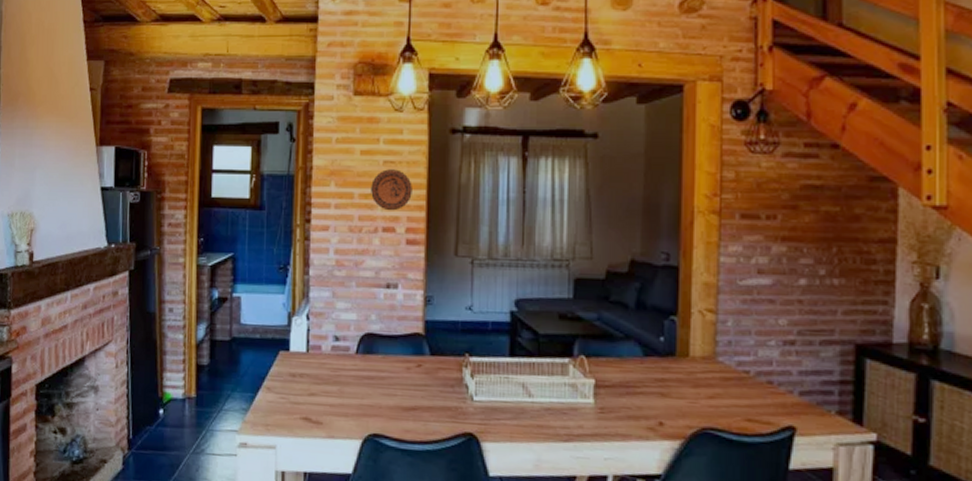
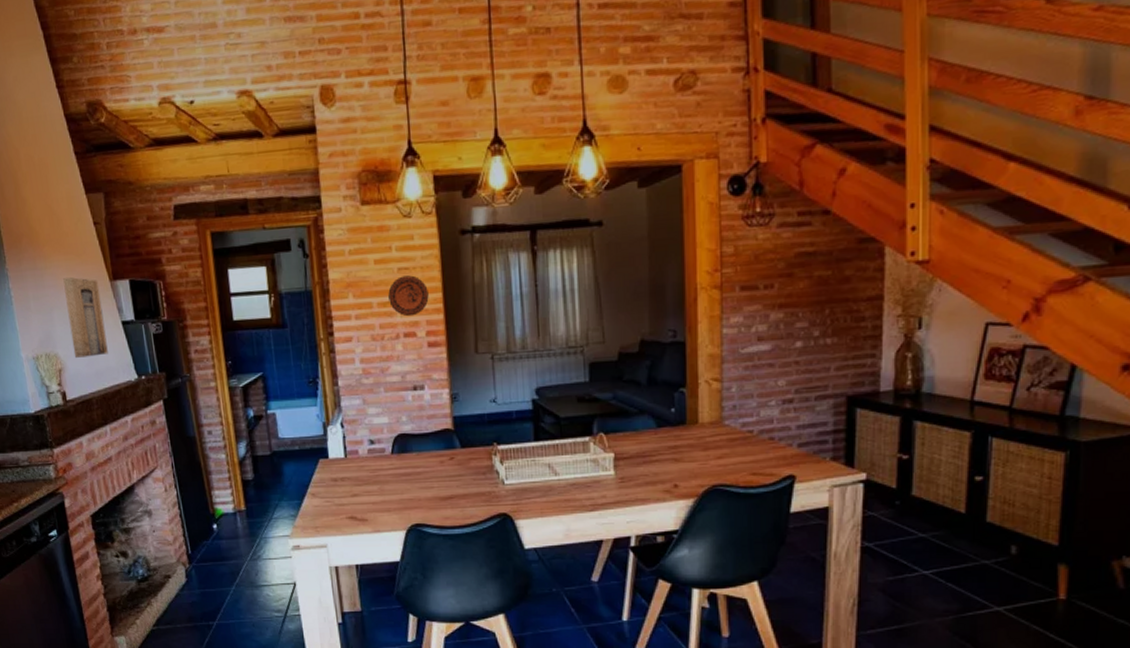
wall art: none [48,139,85,220] -> present [63,277,108,358]

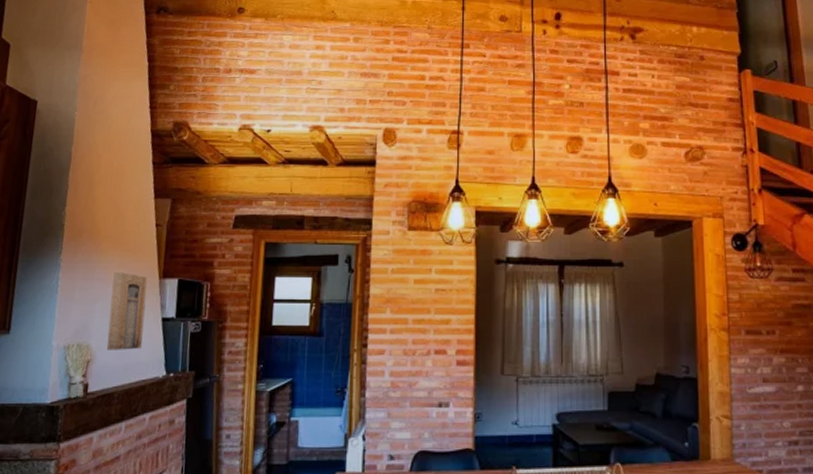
decorative plate: present [388,275,429,317] -> none [424,296,462,335]

